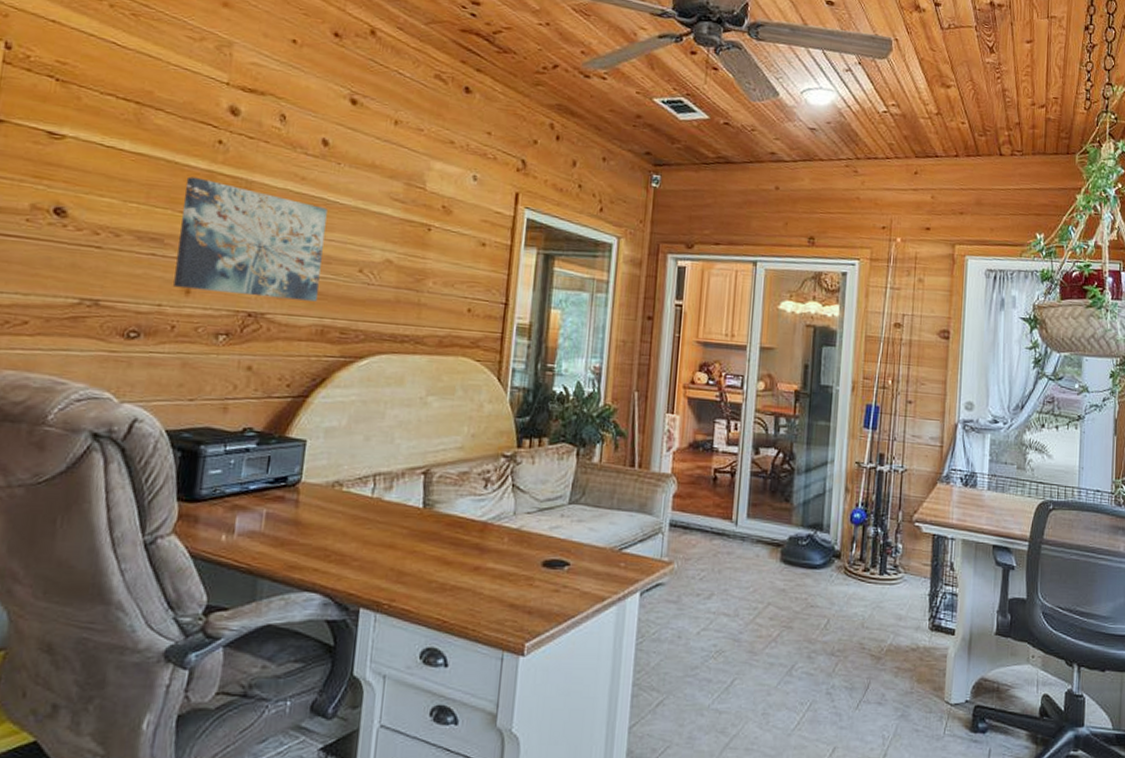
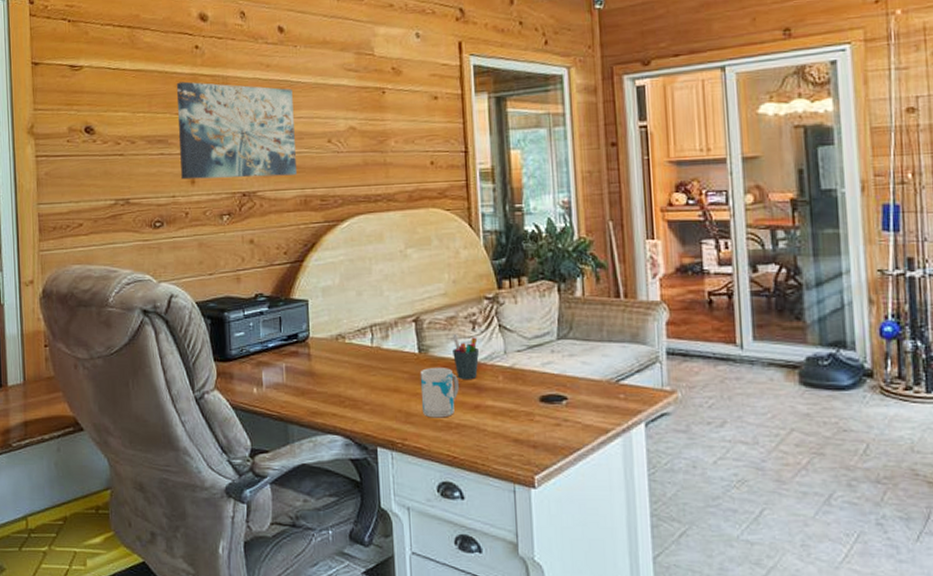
mug: none [417,523,462,579] -> present [420,366,459,418]
pen holder: none [459,490,489,540] -> present [452,333,480,380]

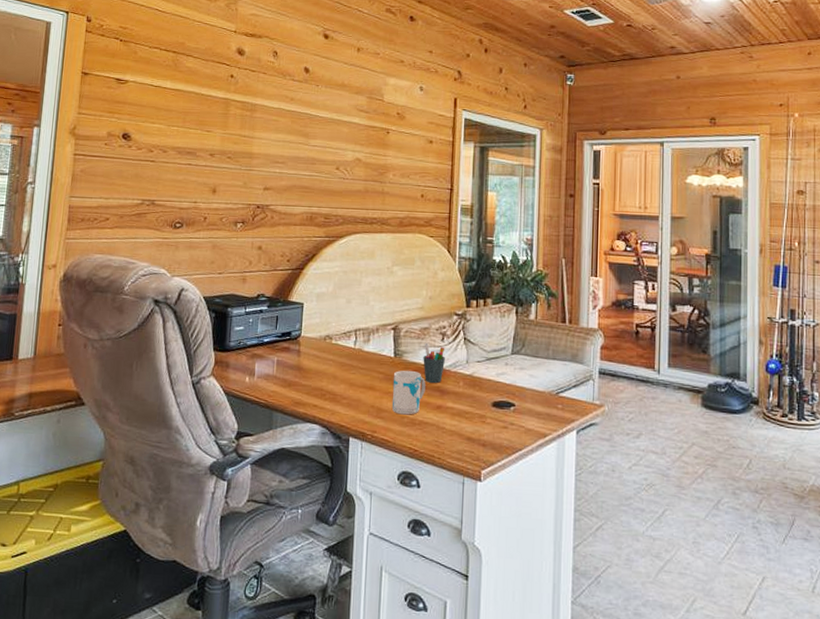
wall art: present [176,81,297,180] -> none [204,104,311,194]

